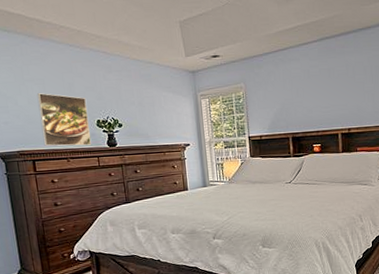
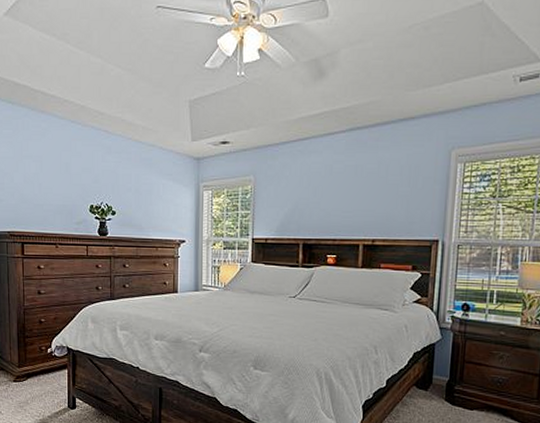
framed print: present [37,93,91,147] -> none [33,171,82,232]

